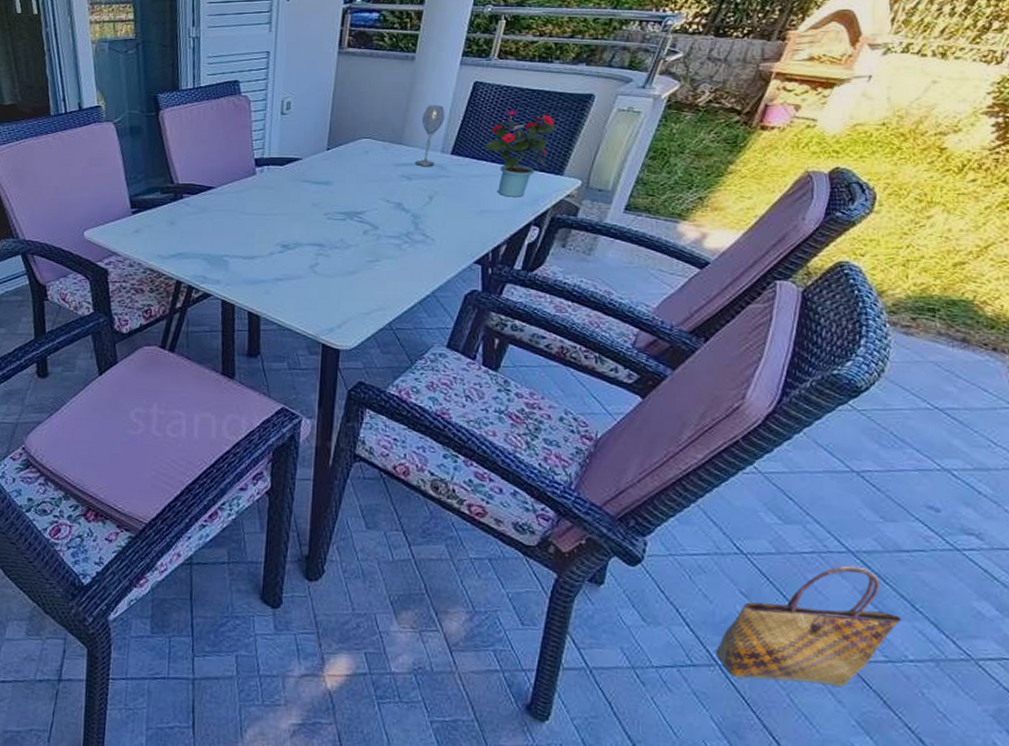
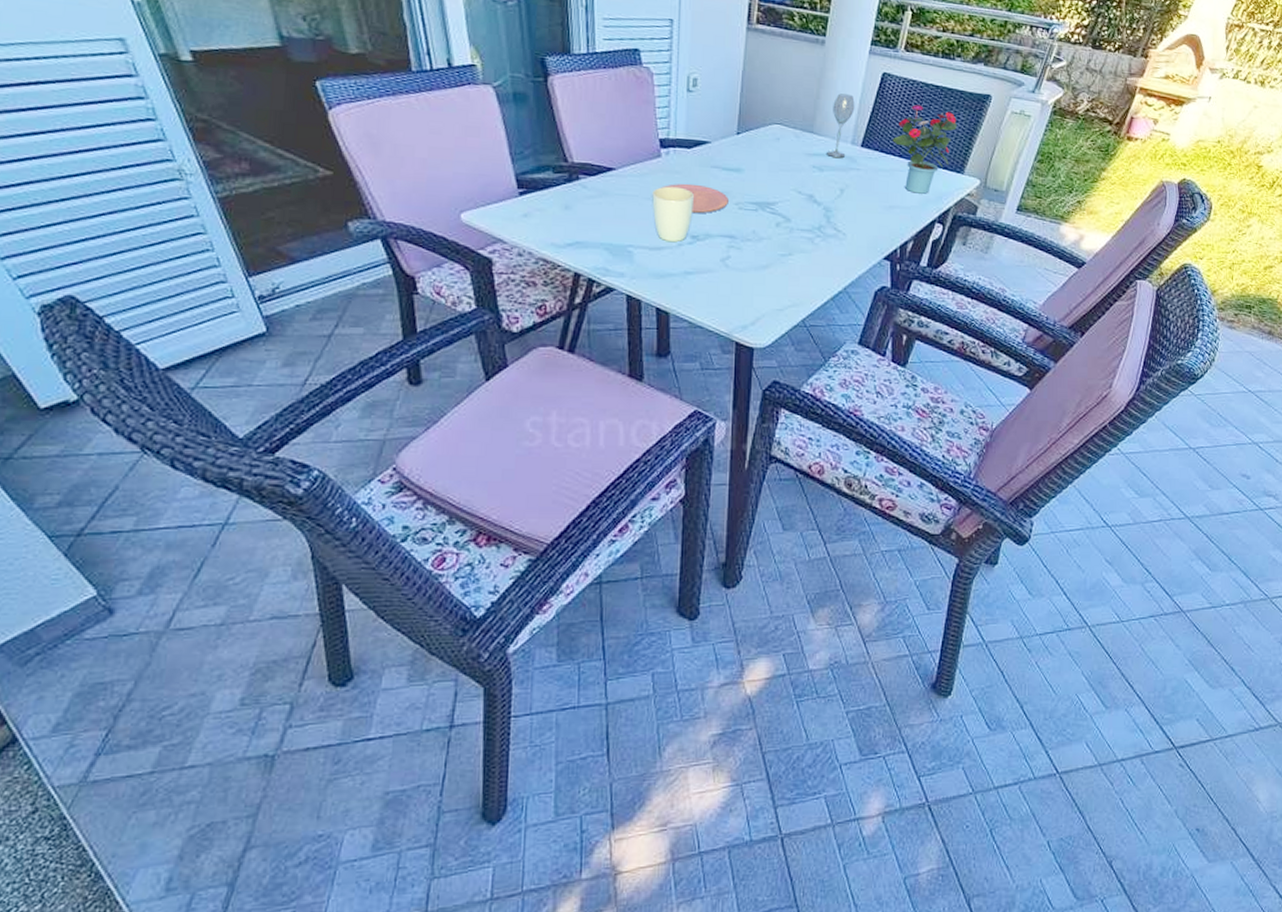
cup: none [246,201,285,252] -> present [652,186,694,243]
plate: none [255,197,318,225] -> present [661,183,729,214]
tote bag: present [715,565,902,688] -> none [1086,529,1222,635]

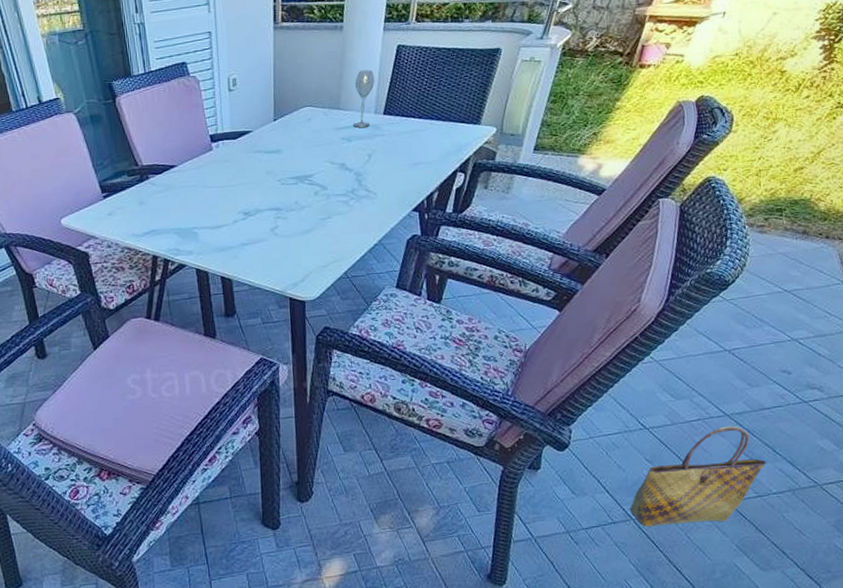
cup: present [652,186,694,243] -> none [208,173,244,221]
plate: present [661,183,729,214] -> none [215,168,272,194]
potted flower: present [892,104,957,194] -> none [411,68,470,149]
tote bag: none [1086,529,1222,635] -> present [630,425,766,527]

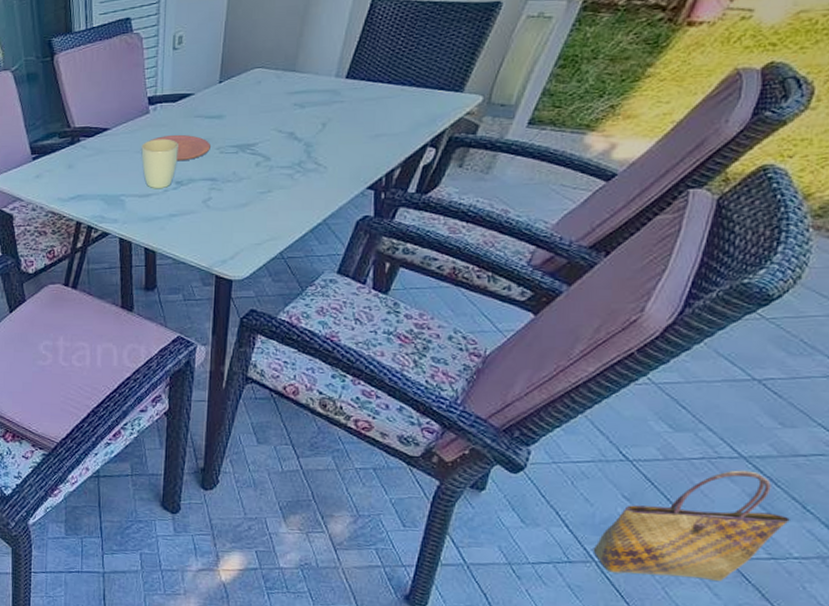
cup: none [208,173,244,221] -> present [141,138,178,189]
plate: none [215,168,272,194] -> present [149,134,210,162]
wineglass: present [353,70,375,128] -> none [309,27,340,94]

